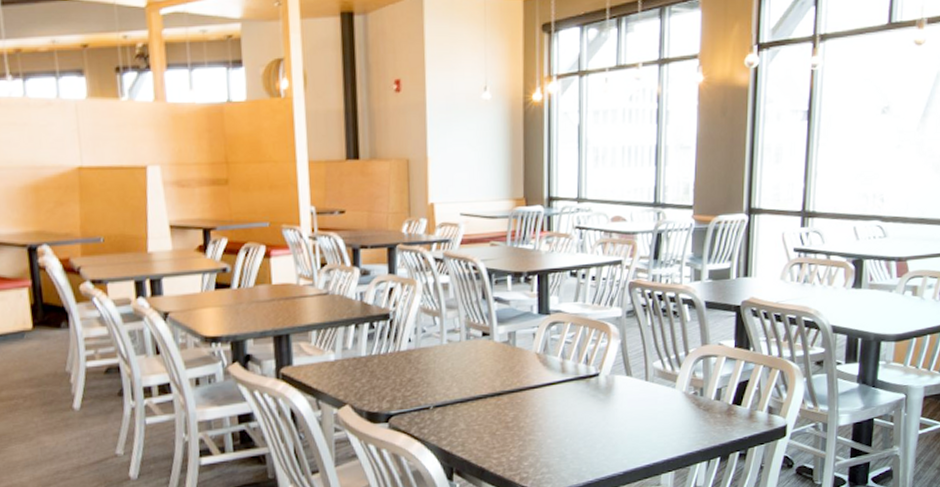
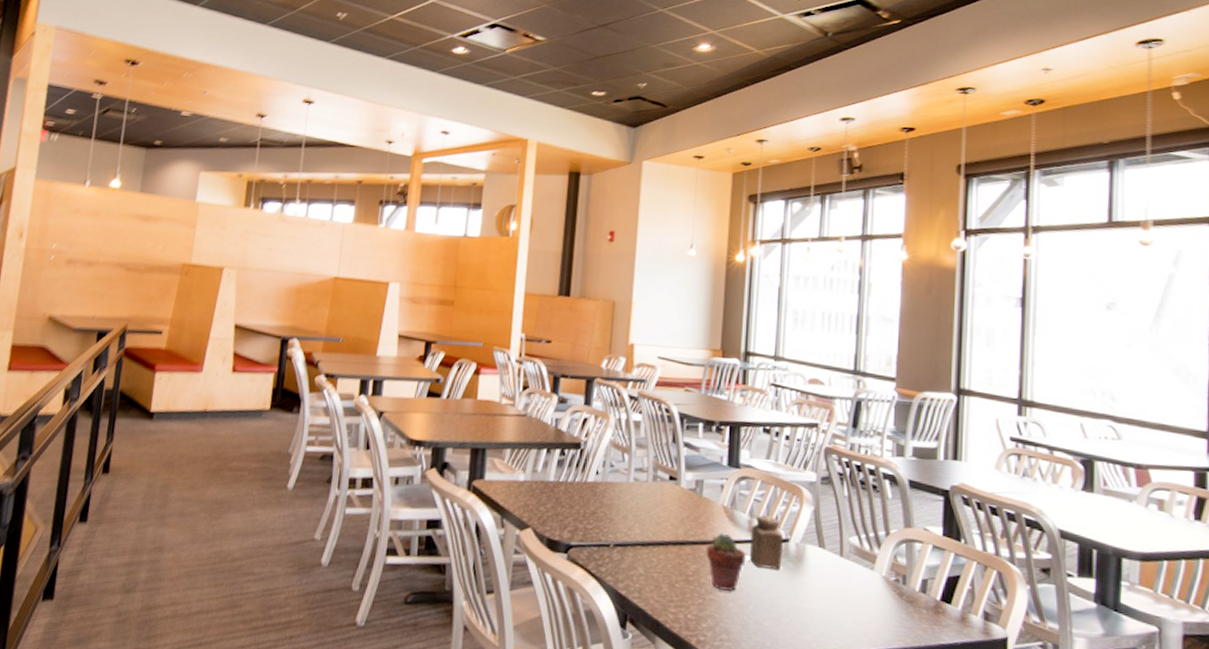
potted succulent: none [523,378,560,430] -> present [706,533,746,591]
salt shaker: none [564,355,593,404] -> present [750,515,783,570]

